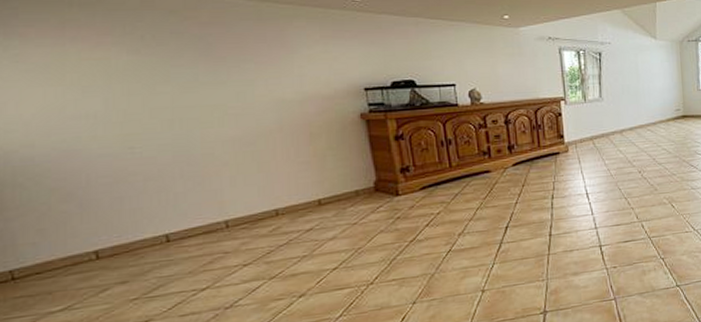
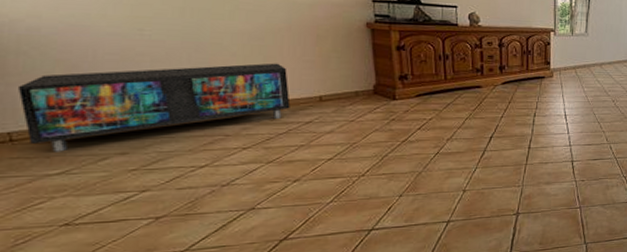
storage cabinet: none [17,168,289,288] -> present [18,63,291,152]

